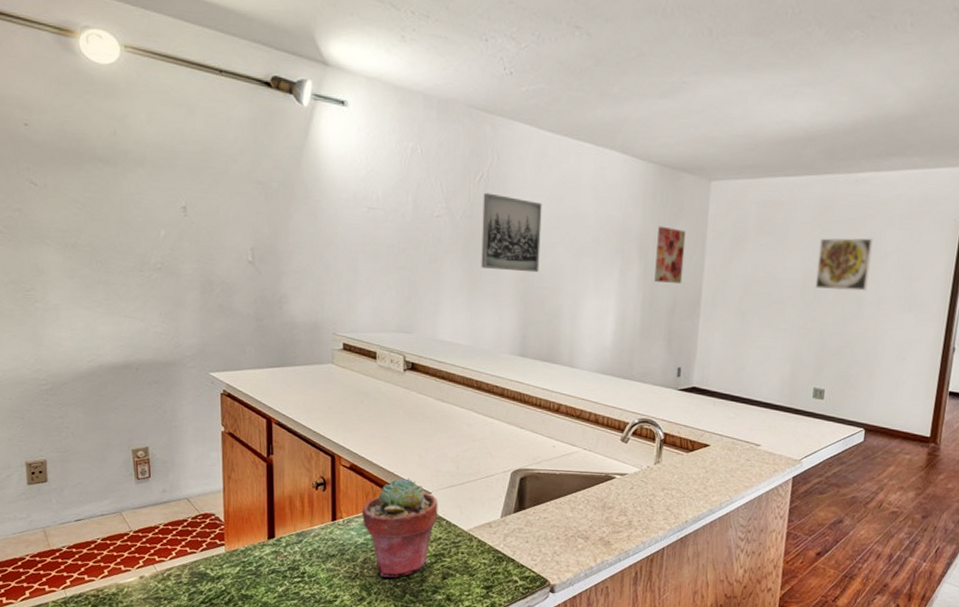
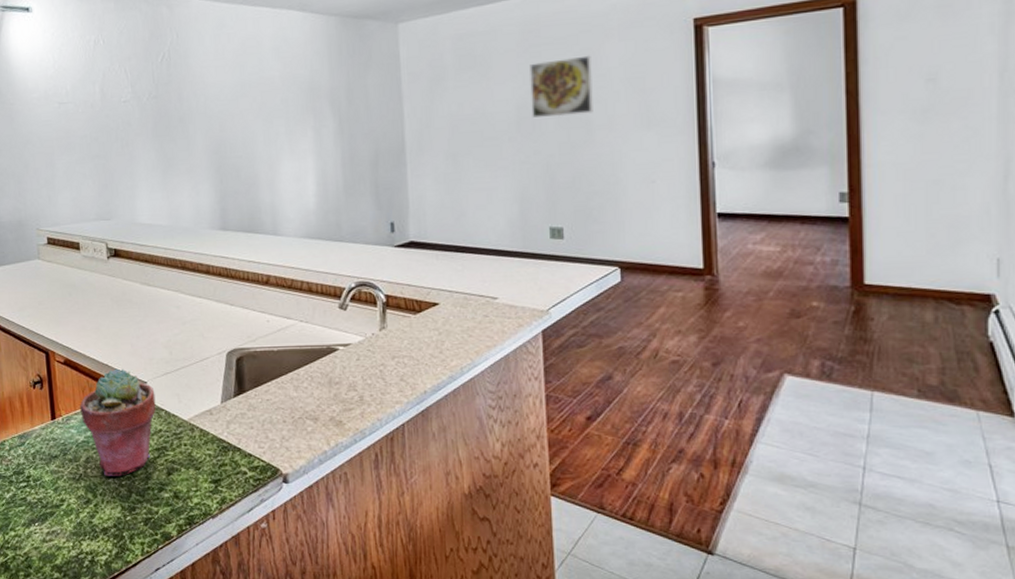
wall art: present [481,193,542,273] -> none [167,71,231,146]
wall art: present [654,226,686,283] -> none [348,77,382,135]

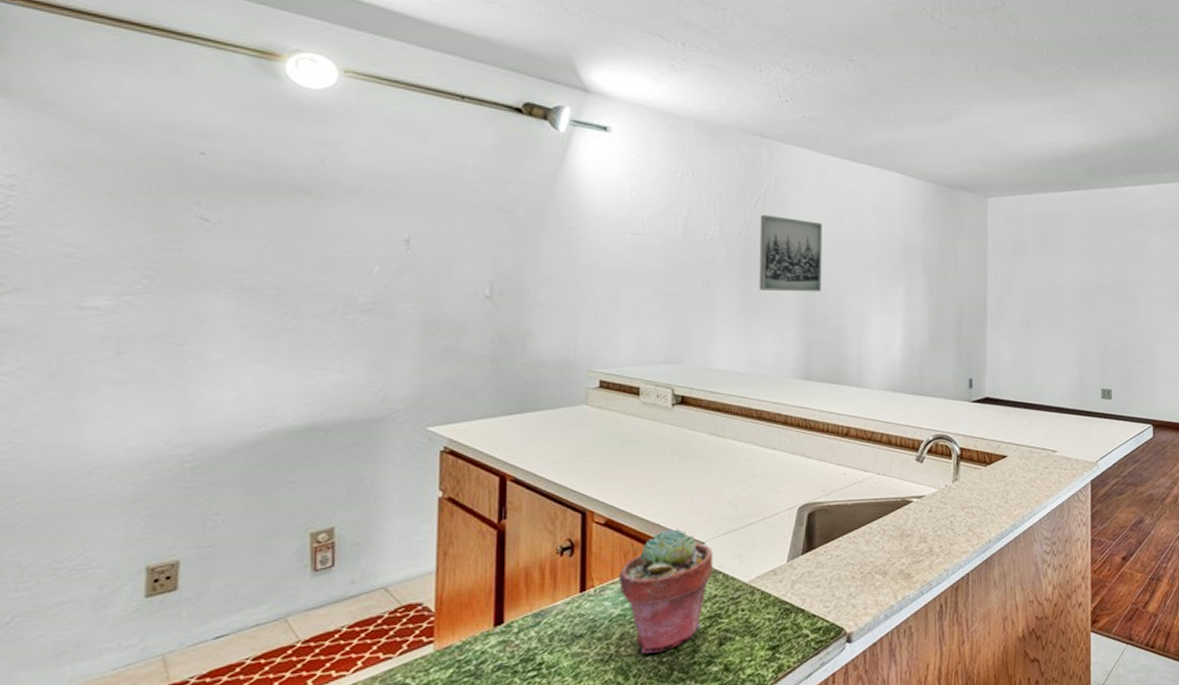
wall art: none [167,71,231,146] -> present [759,214,823,292]
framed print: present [529,55,593,118] -> none [1092,245,1139,294]

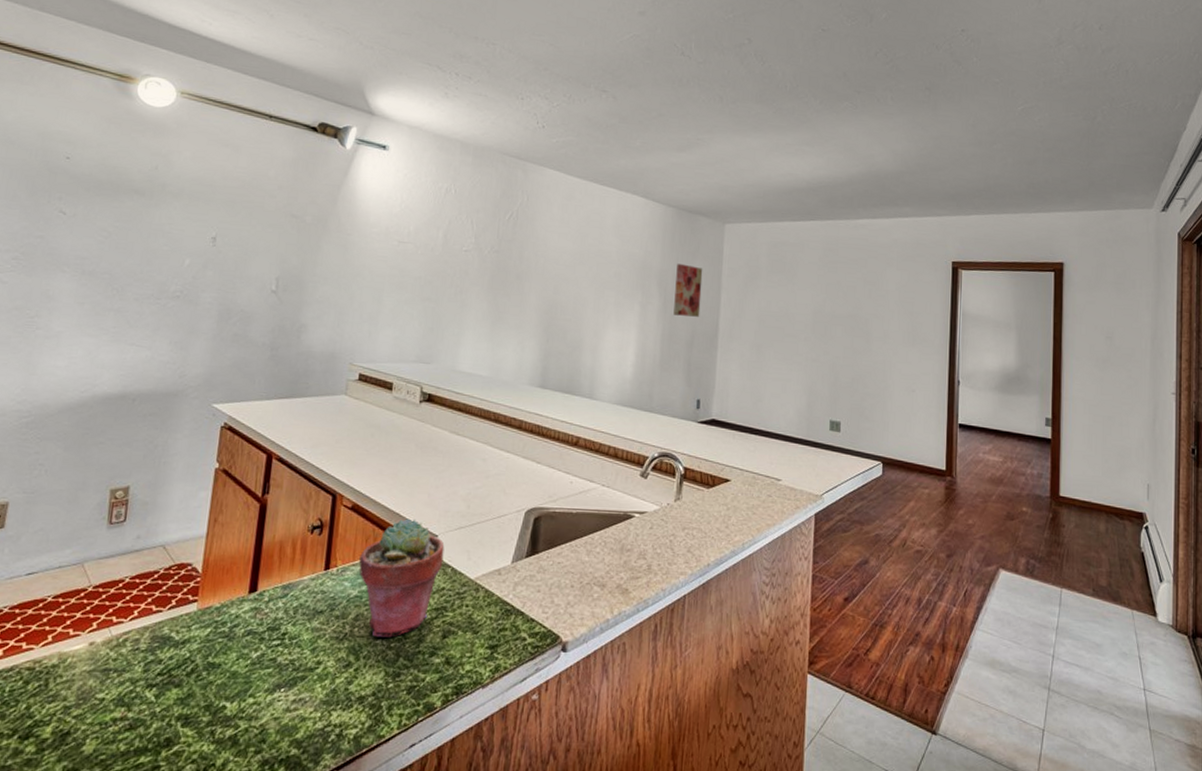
wall art: present [759,214,823,292] -> none [505,230,568,305]
wall art: none [940,241,968,295] -> present [673,263,703,317]

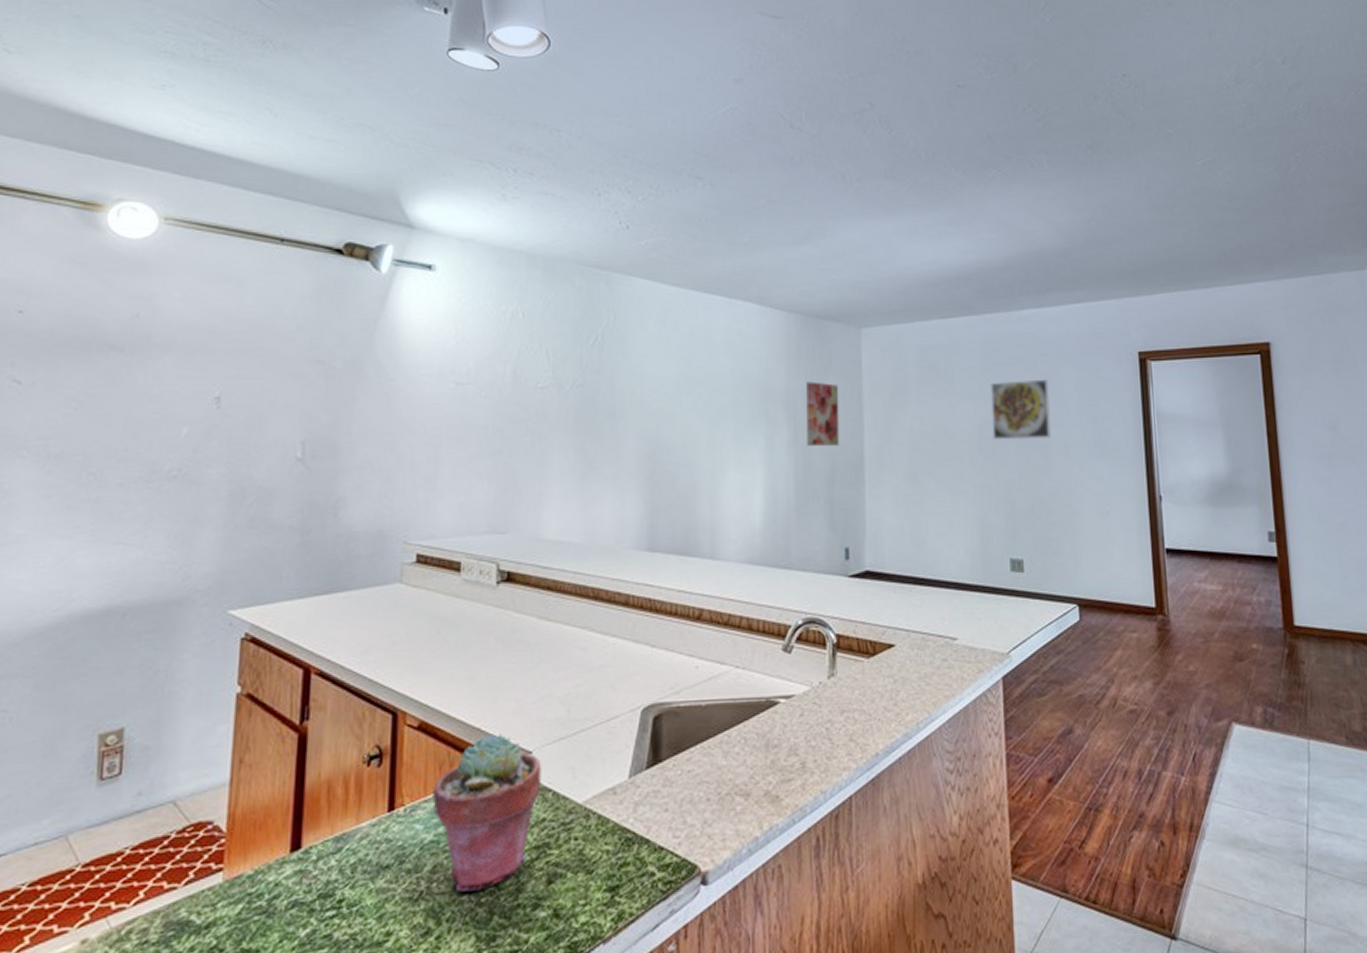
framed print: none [825,276,875,326] -> present [991,379,1051,440]

